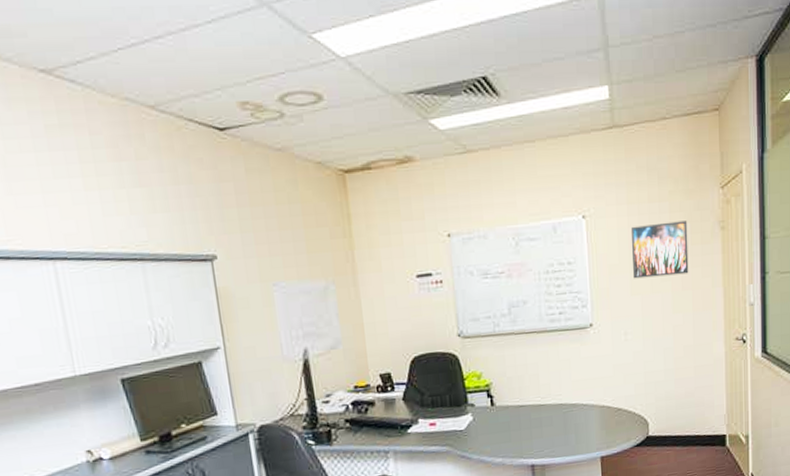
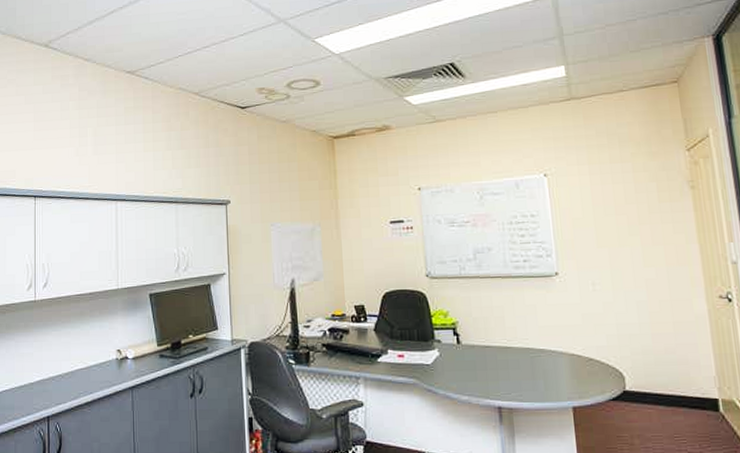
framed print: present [630,220,689,279] -> none [593,180,659,232]

